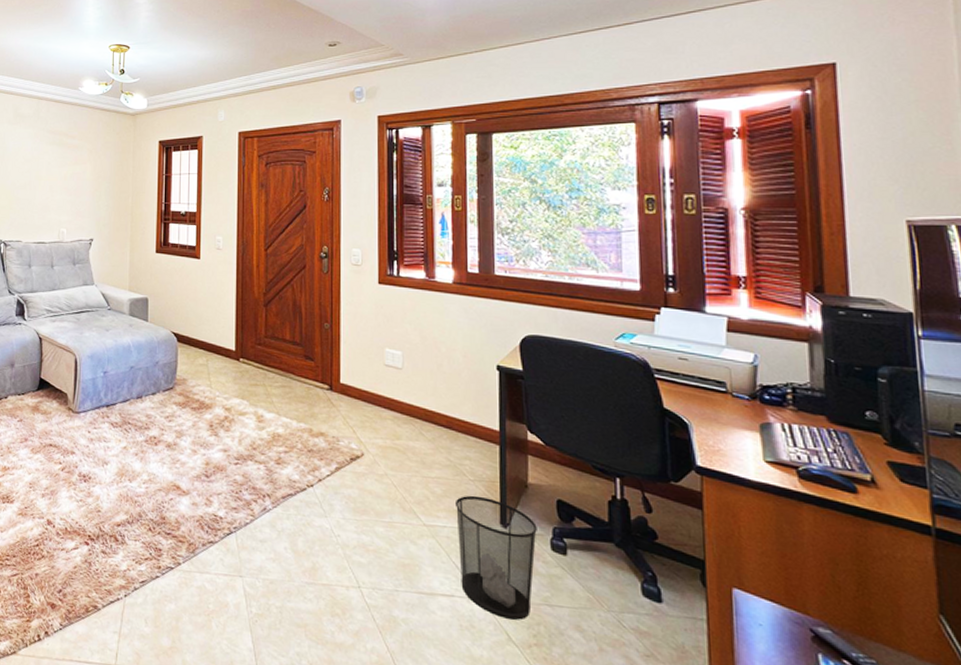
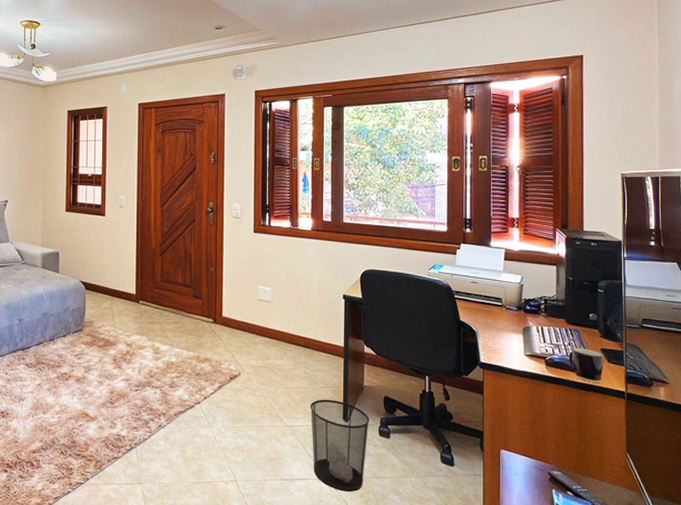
mug: none [835,456,894,509] -> present [569,347,604,382]

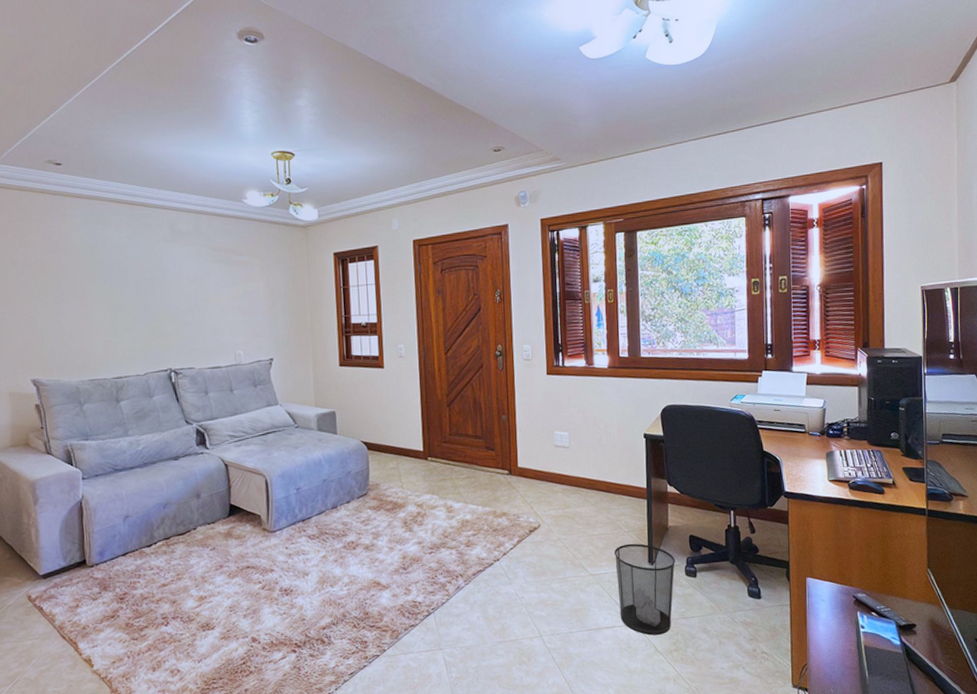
mug: present [569,347,604,382] -> none [872,468,906,502]

